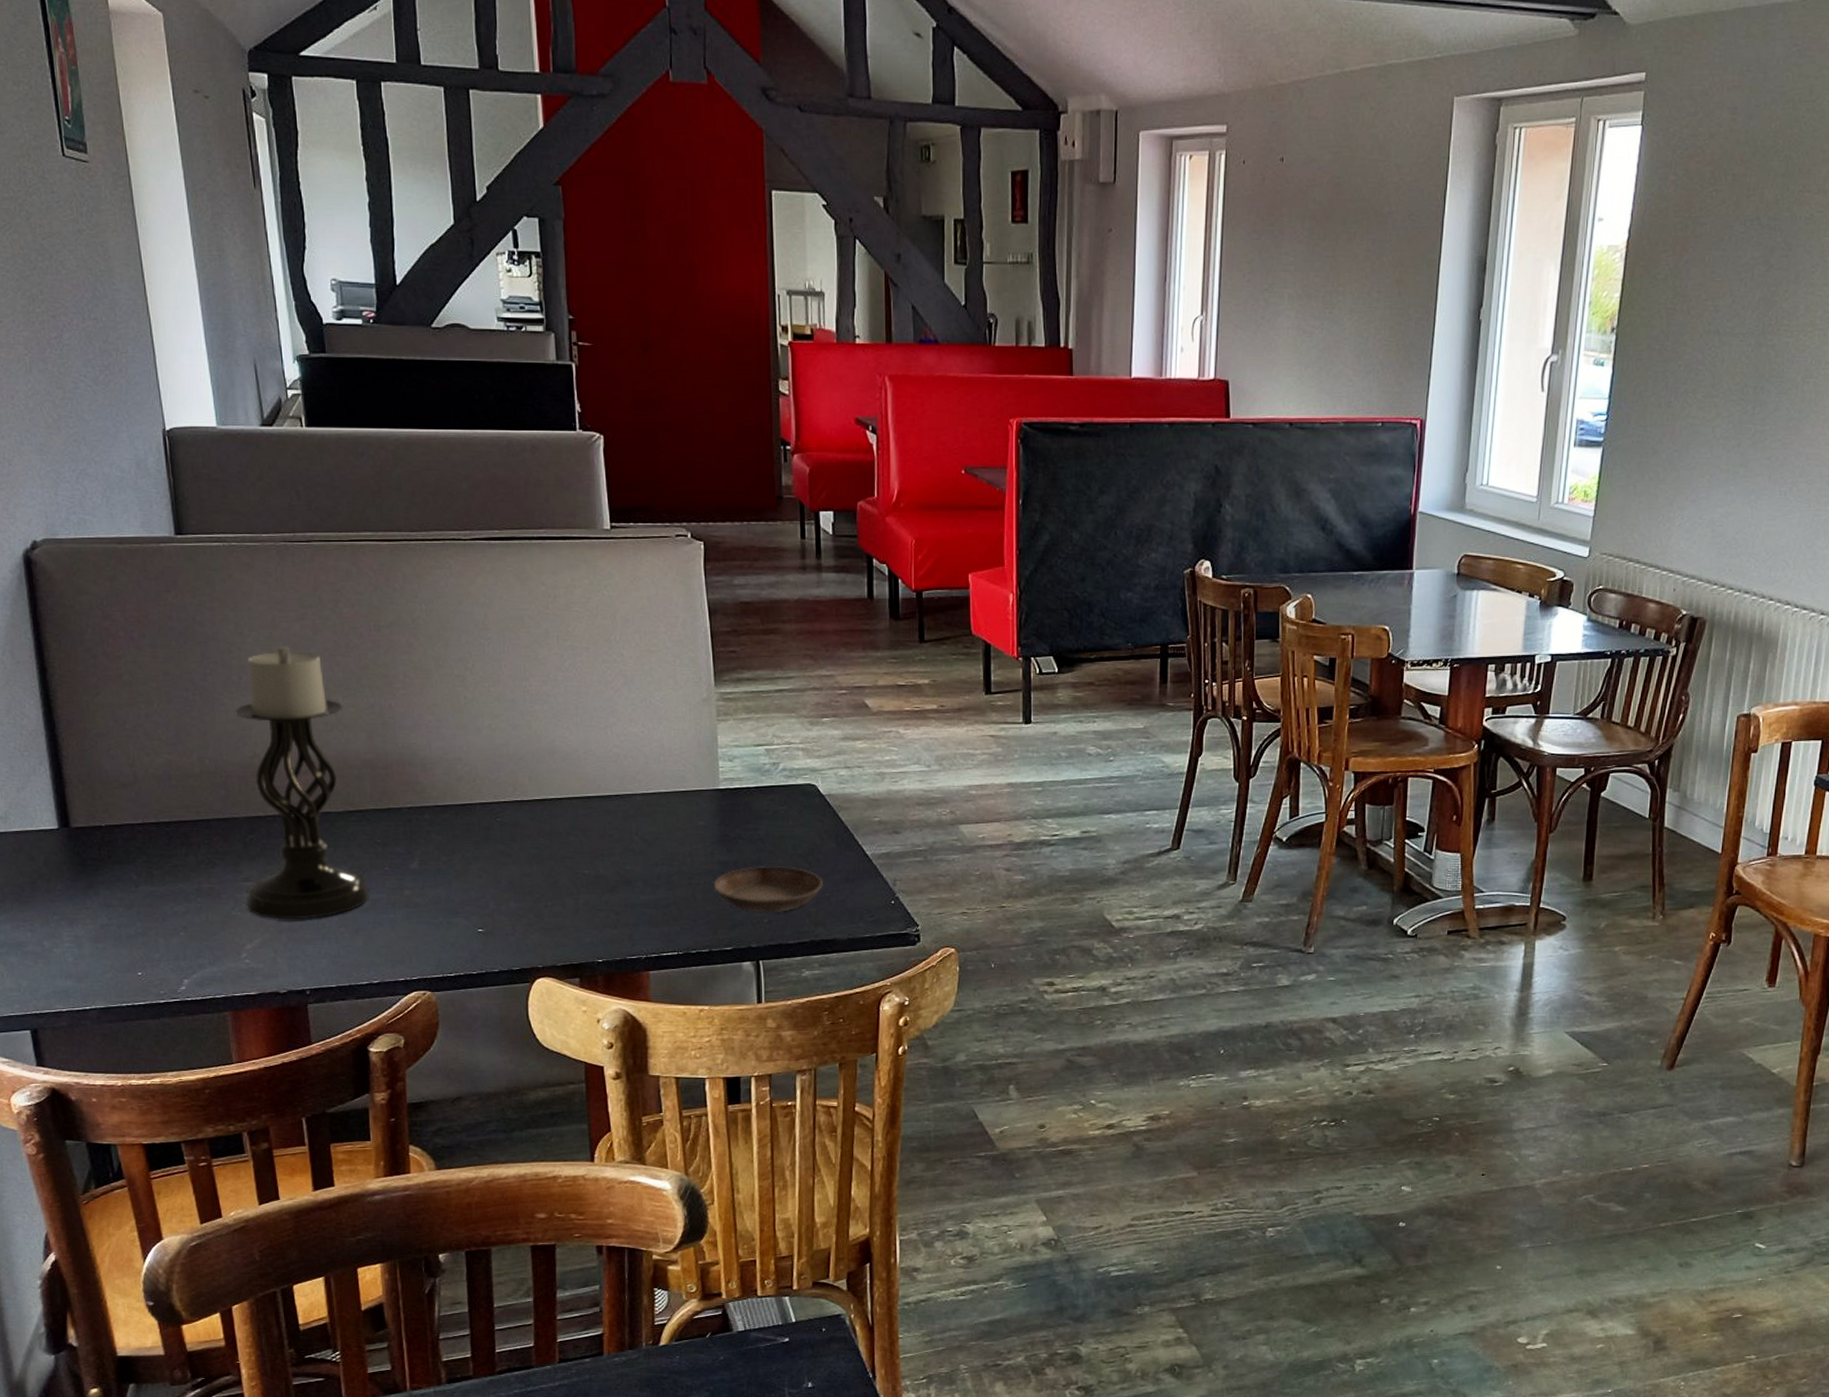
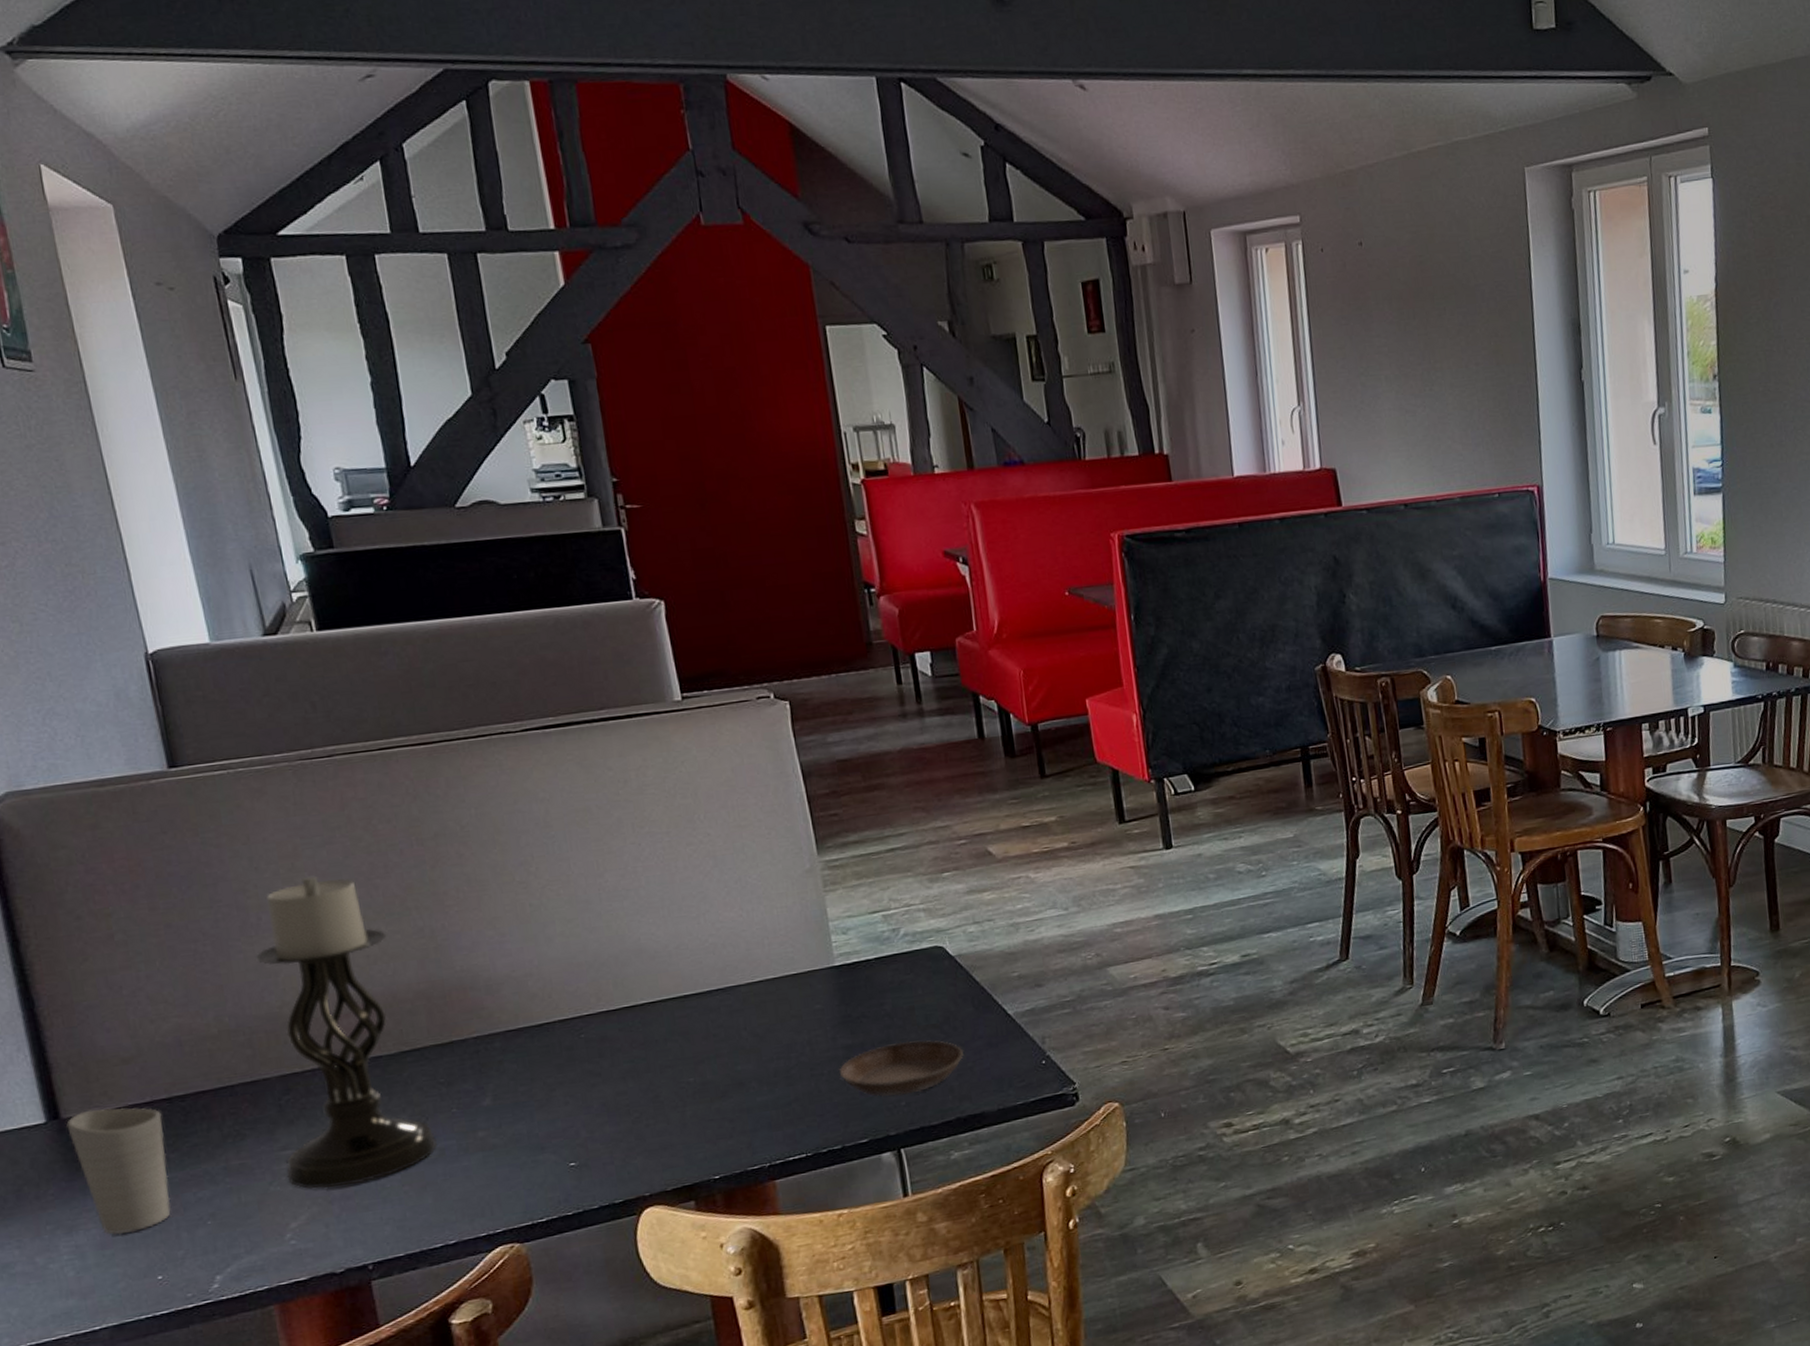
cup: none [74,823,152,933] -> present [66,1107,171,1235]

